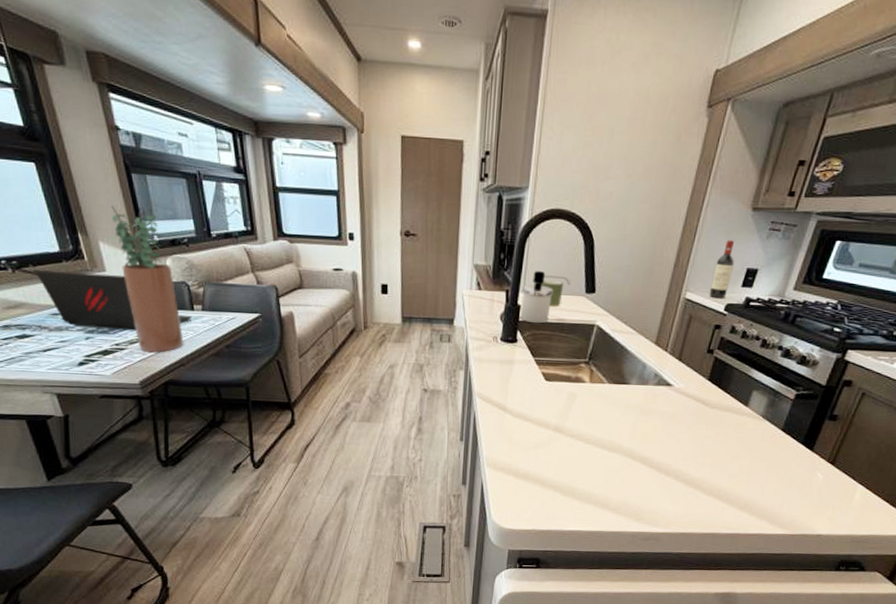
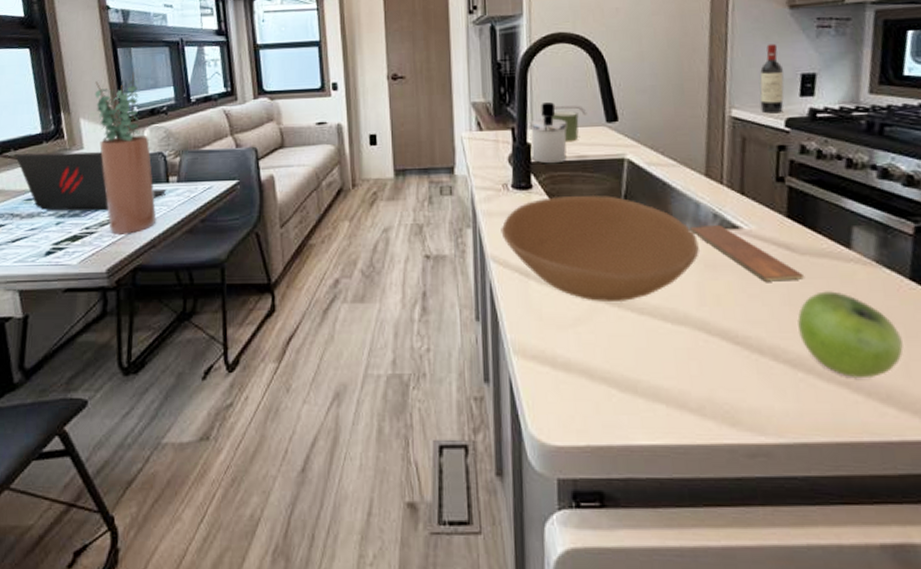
bowl: none [487,350,639,433] -> present [501,194,699,301]
chopping board: none [635,381,710,426] -> present [690,224,804,282]
fruit: none [696,435,765,493] -> present [797,291,903,377]

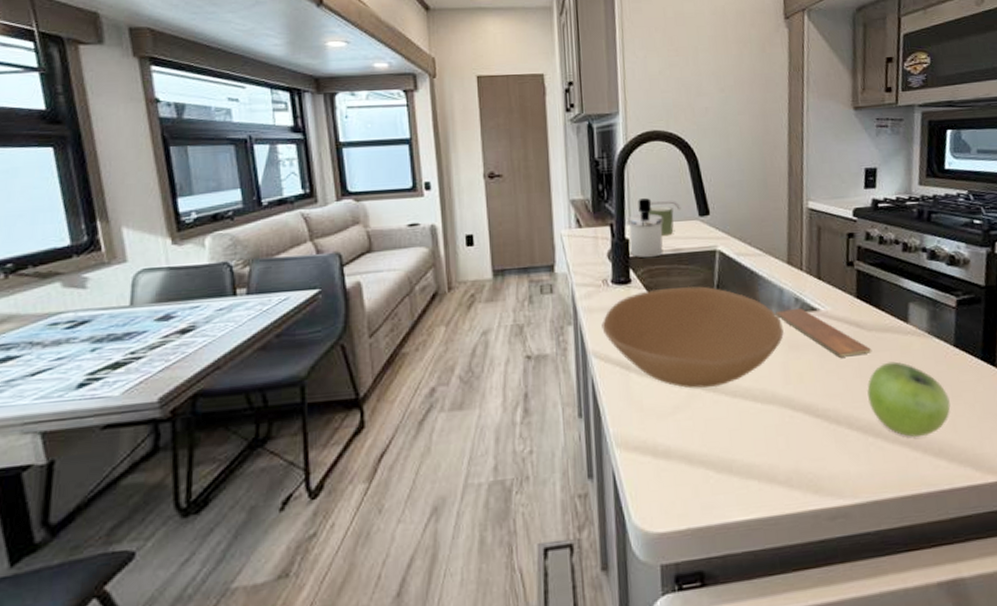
laptop: present [15,151,167,211] -> none [35,263,234,337]
vase: present [94,72,157,235] -> none [140,173,222,358]
wine bottle: present [760,43,784,114] -> none [831,141,852,205]

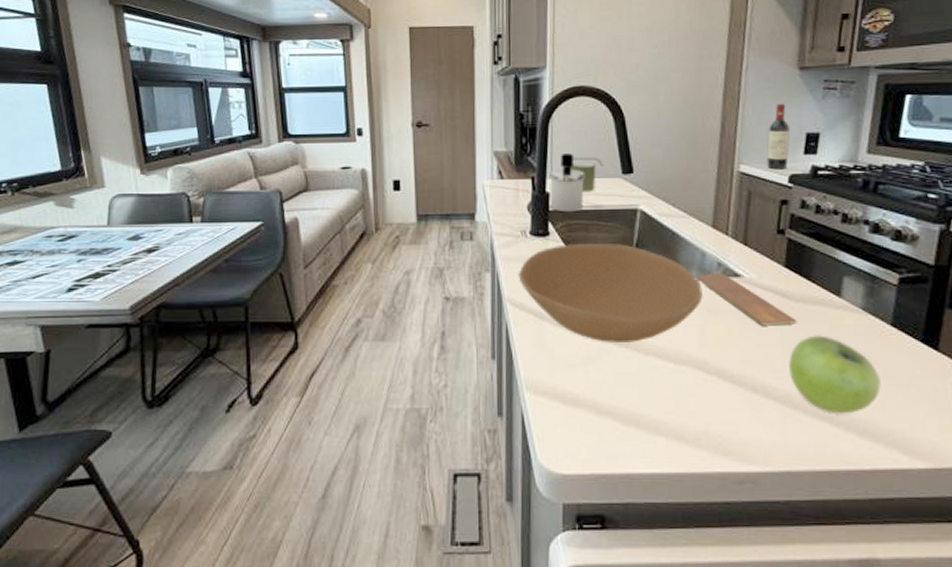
wine bottle: none [831,141,852,205] -> present [766,103,790,170]

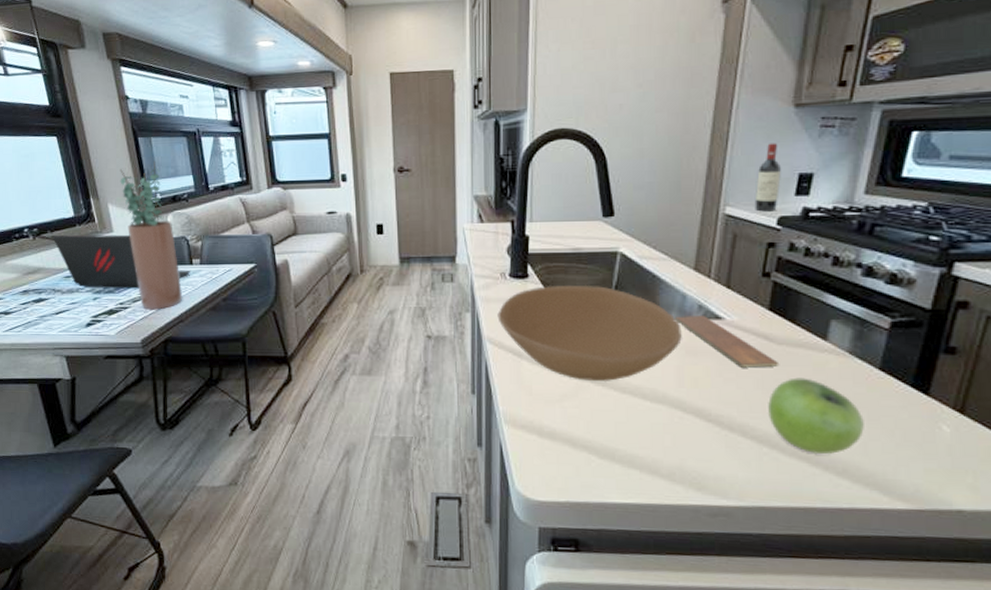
laptop: none [34,190,191,249] -> present [52,234,191,289]
vase: none [115,111,180,273] -> present [120,160,183,310]
soap dispenser: present [549,154,605,213] -> none [529,197,585,255]
mug: present [570,162,596,193] -> none [550,205,576,236]

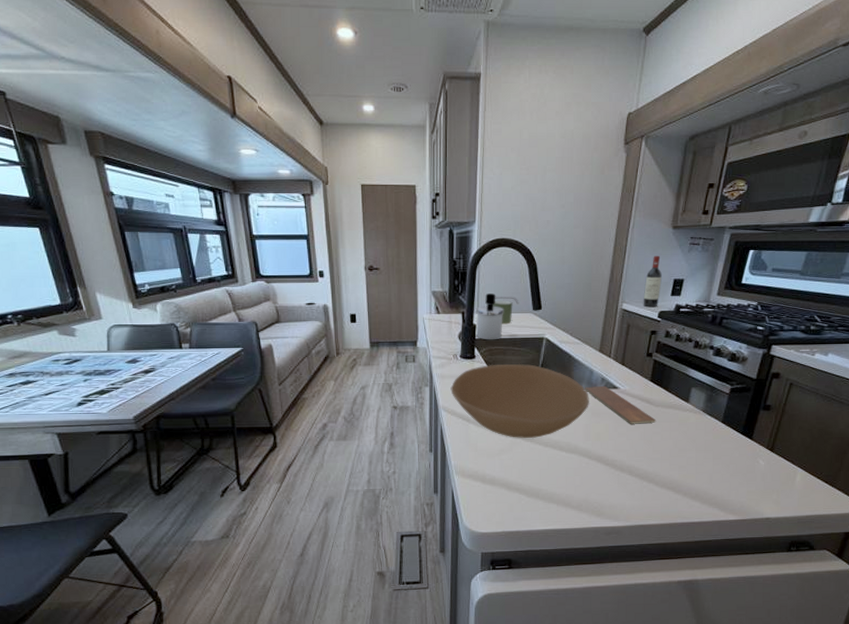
laptop: present [52,234,191,289] -> none [38,321,181,371]
vase: present [120,160,183,310] -> none [107,254,174,390]
soap dispenser: none [529,197,585,255] -> present [476,294,520,340]
mug: none [550,205,576,236] -> present [493,300,513,325]
fruit: present [768,377,864,454] -> none [648,430,710,484]

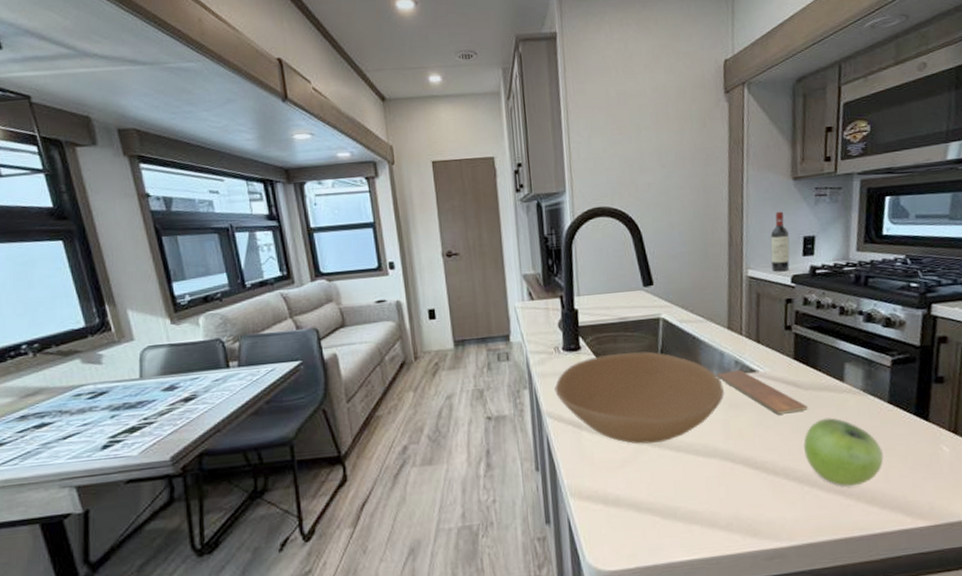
soap dispenser: present [476,294,520,340] -> none [576,271,627,327]
mug: present [493,300,513,325] -> none [595,278,620,307]
fruit: none [648,430,710,484] -> present [803,417,884,486]

